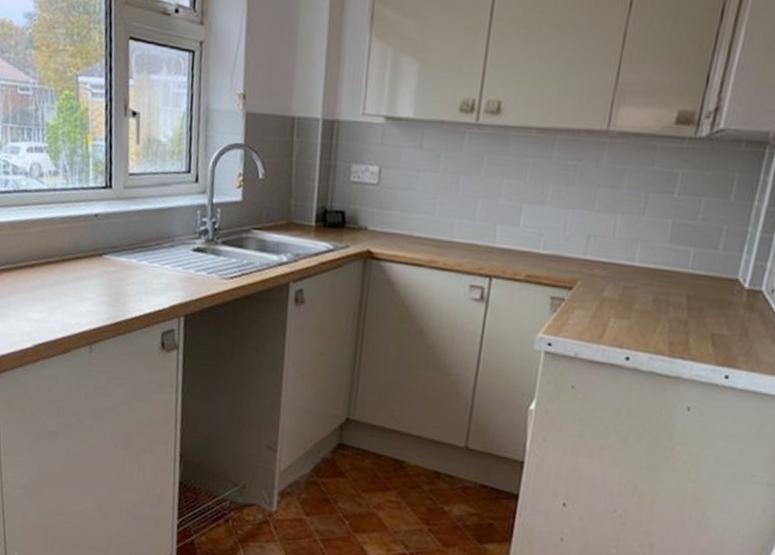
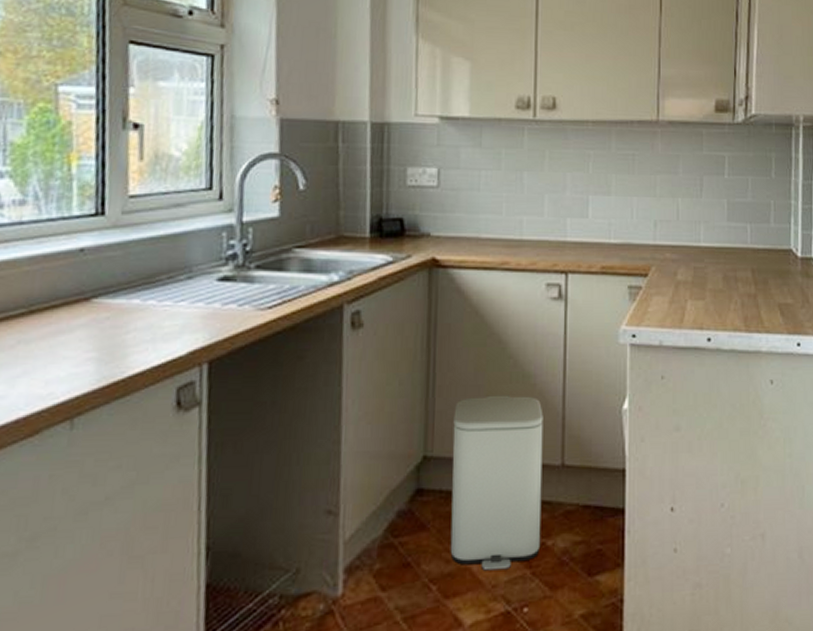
pedal bin: none [362,376,454,522] -> present [450,395,543,571]

